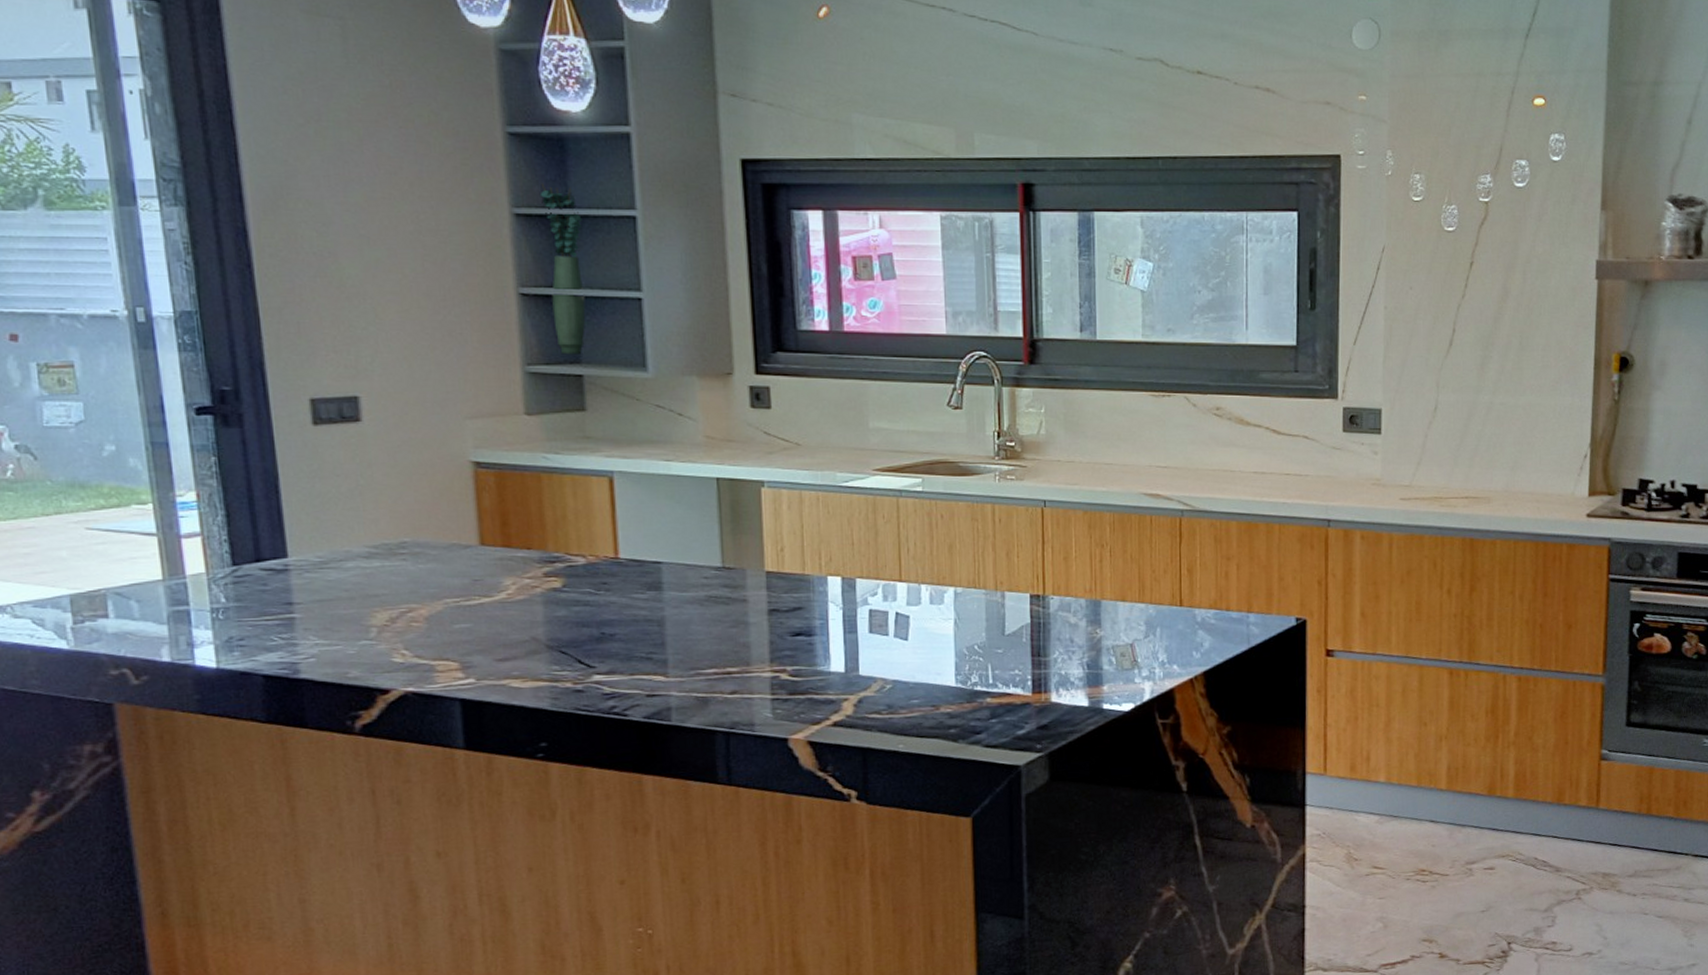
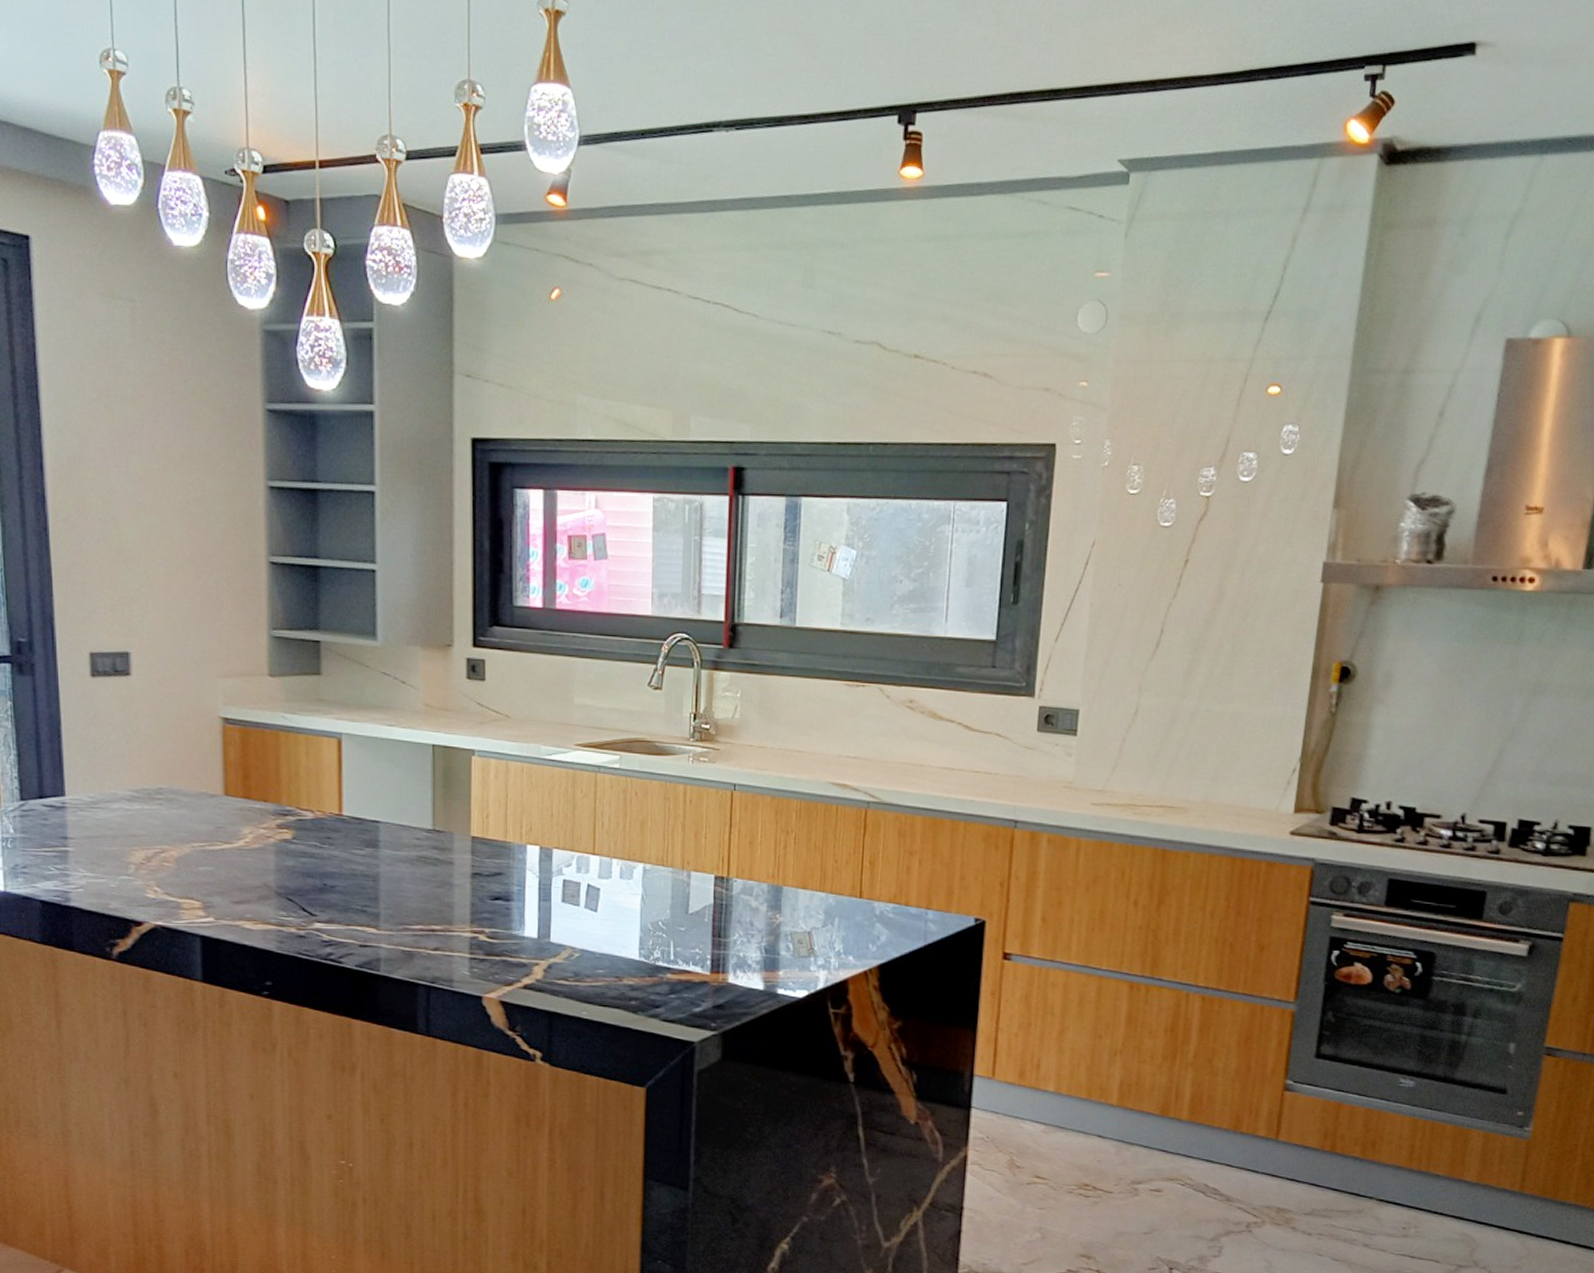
vase: present [539,183,586,355] -> none [291,458,327,622]

